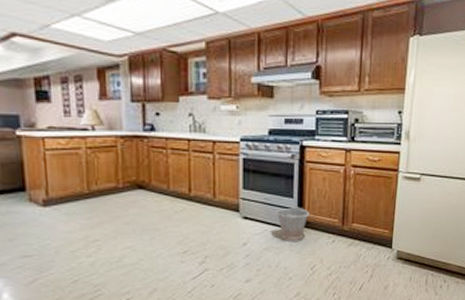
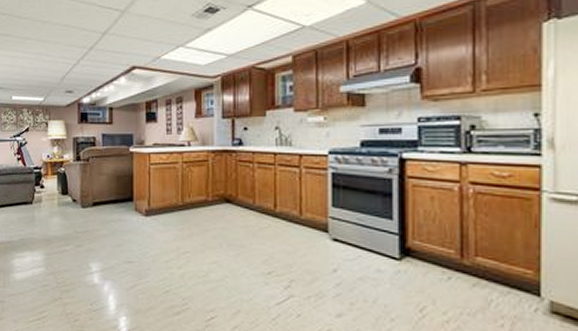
bucket: present [276,206,309,243] -> none [372,229,414,275]

